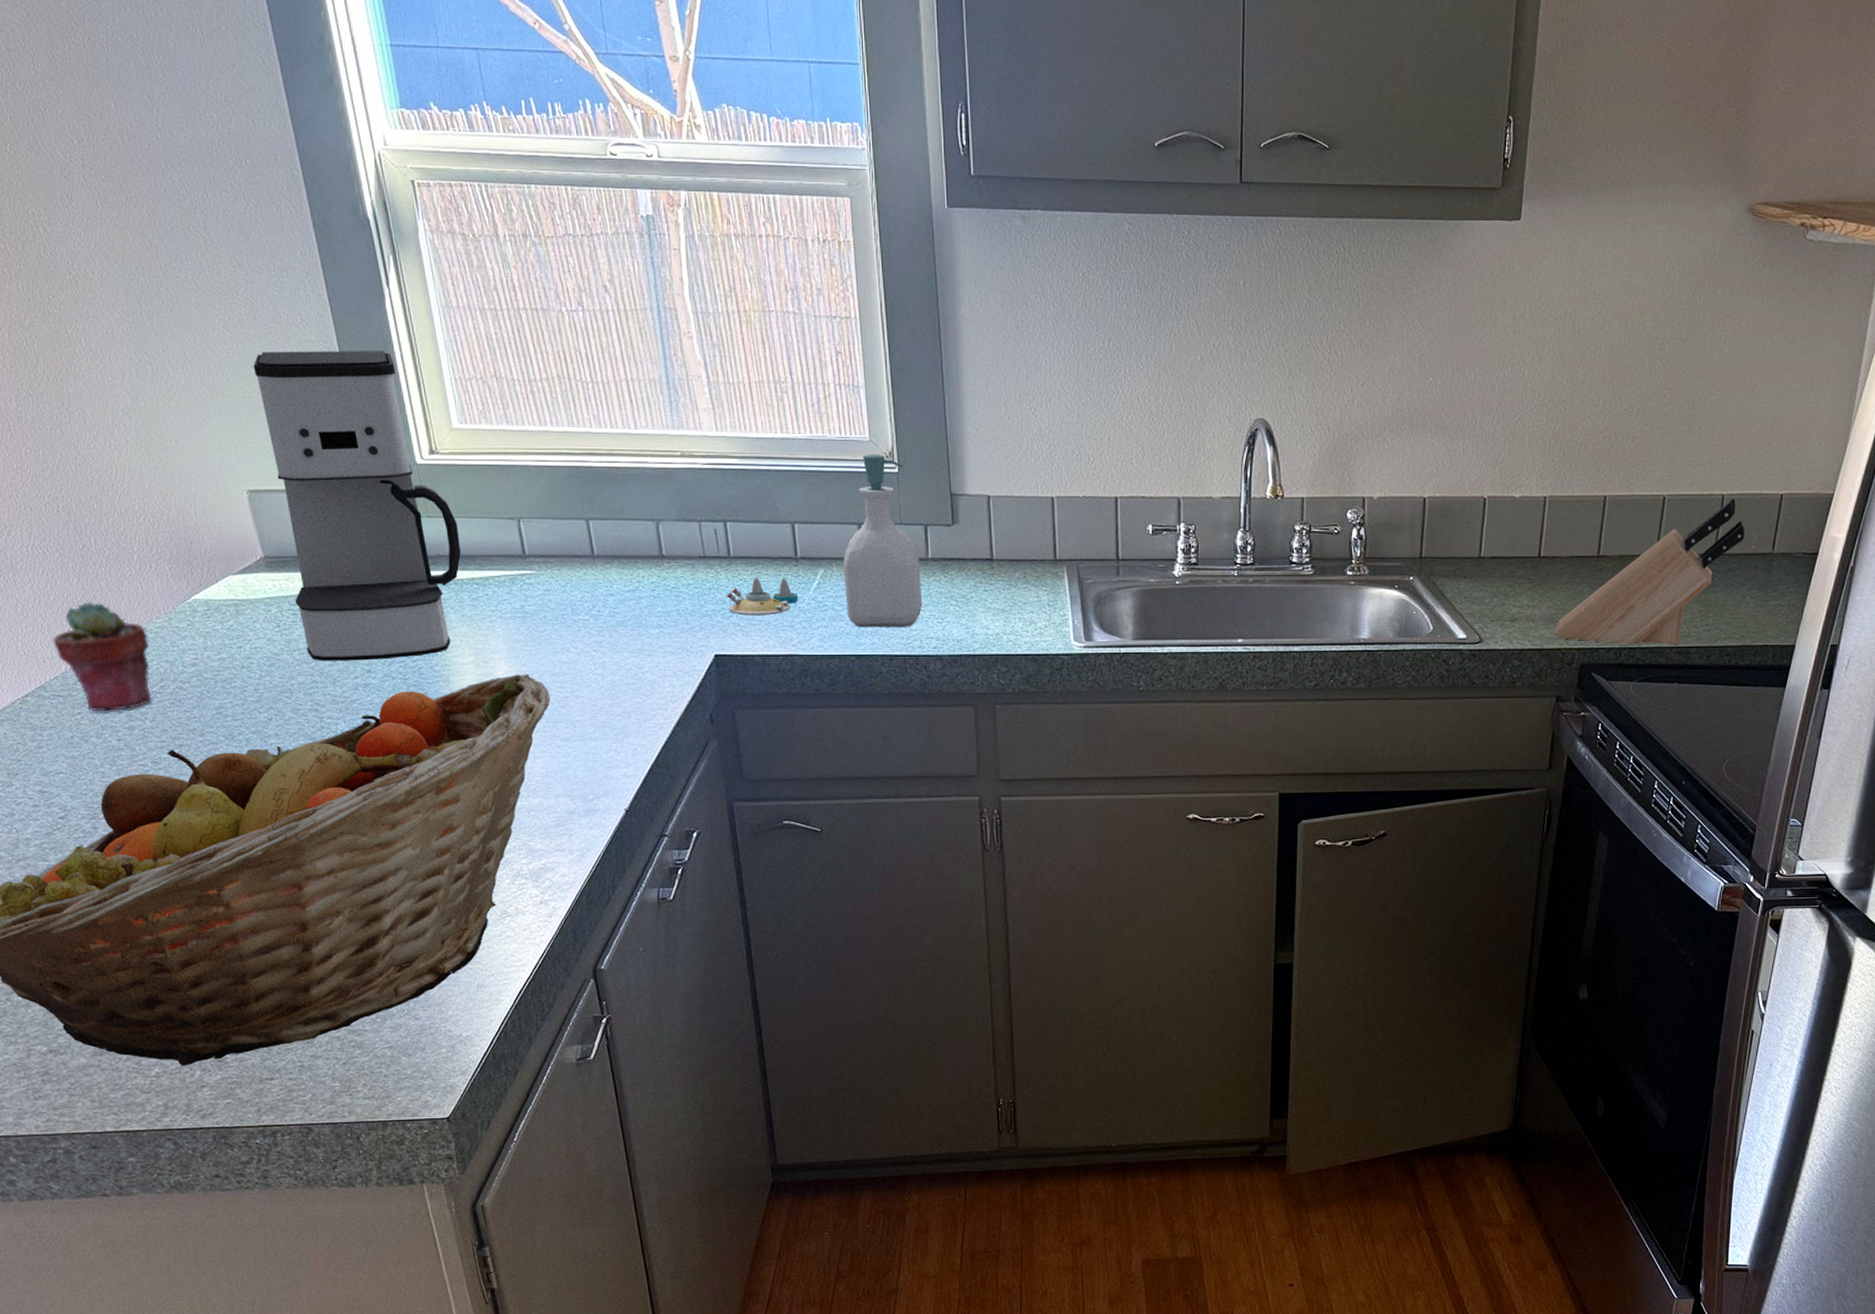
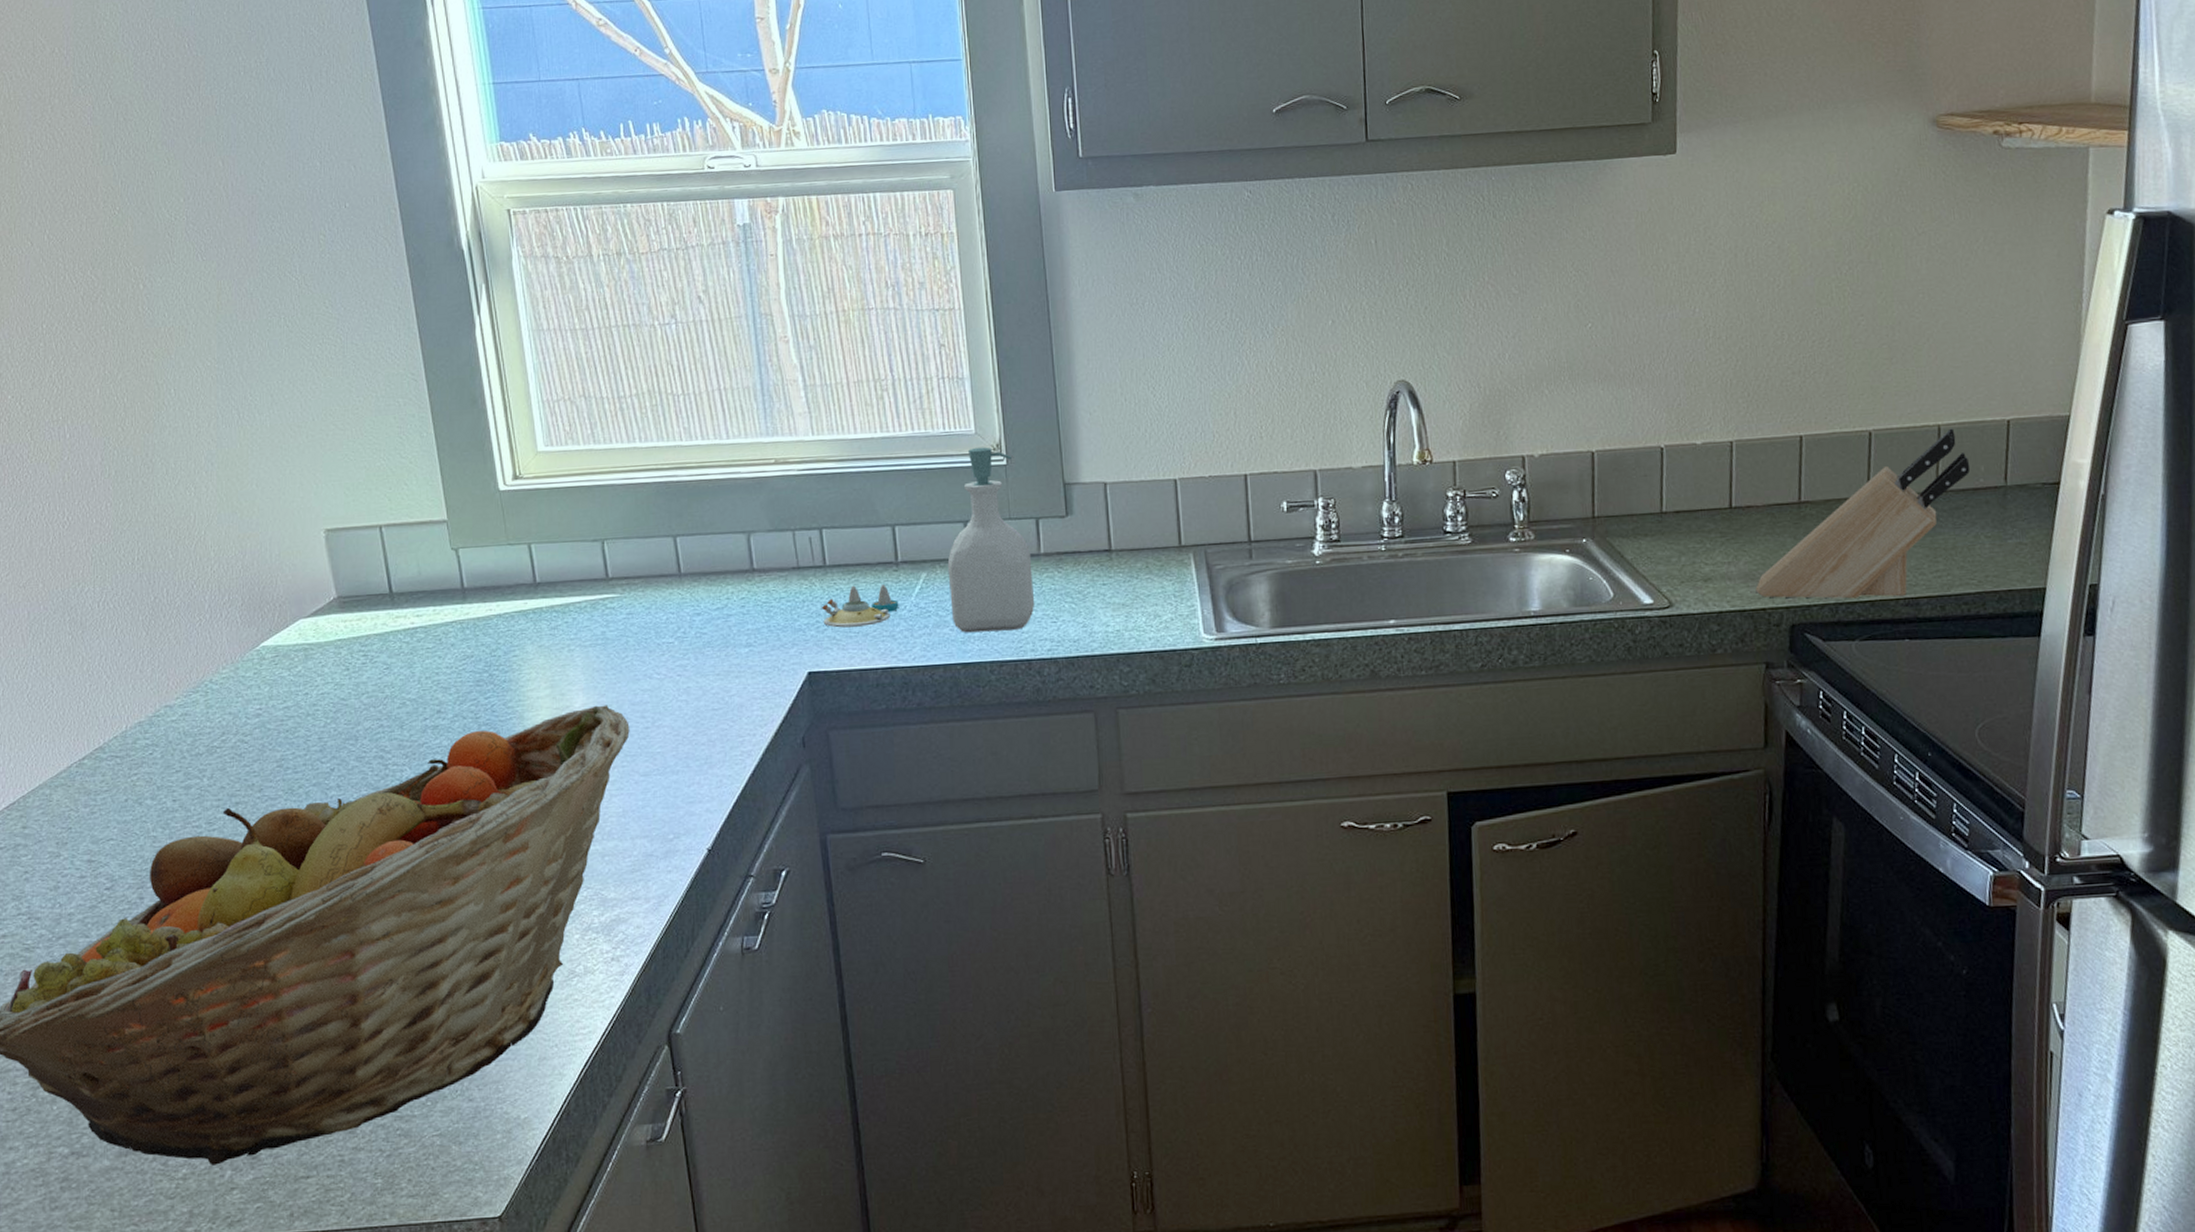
potted succulent: present [53,601,153,712] -> none [116,654,214,772]
coffee maker: present [253,351,461,661] -> none [339,378,541,704]

